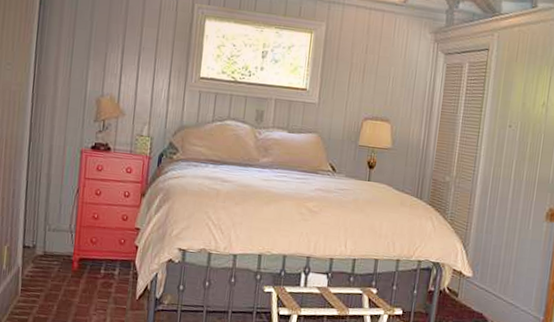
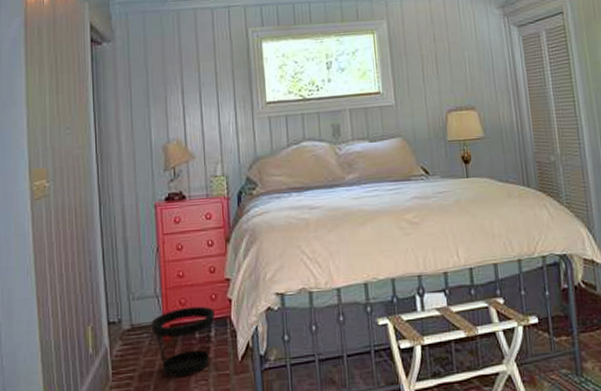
wastebasket: none [62,245,122,304] -> present [151,306,216,378]

